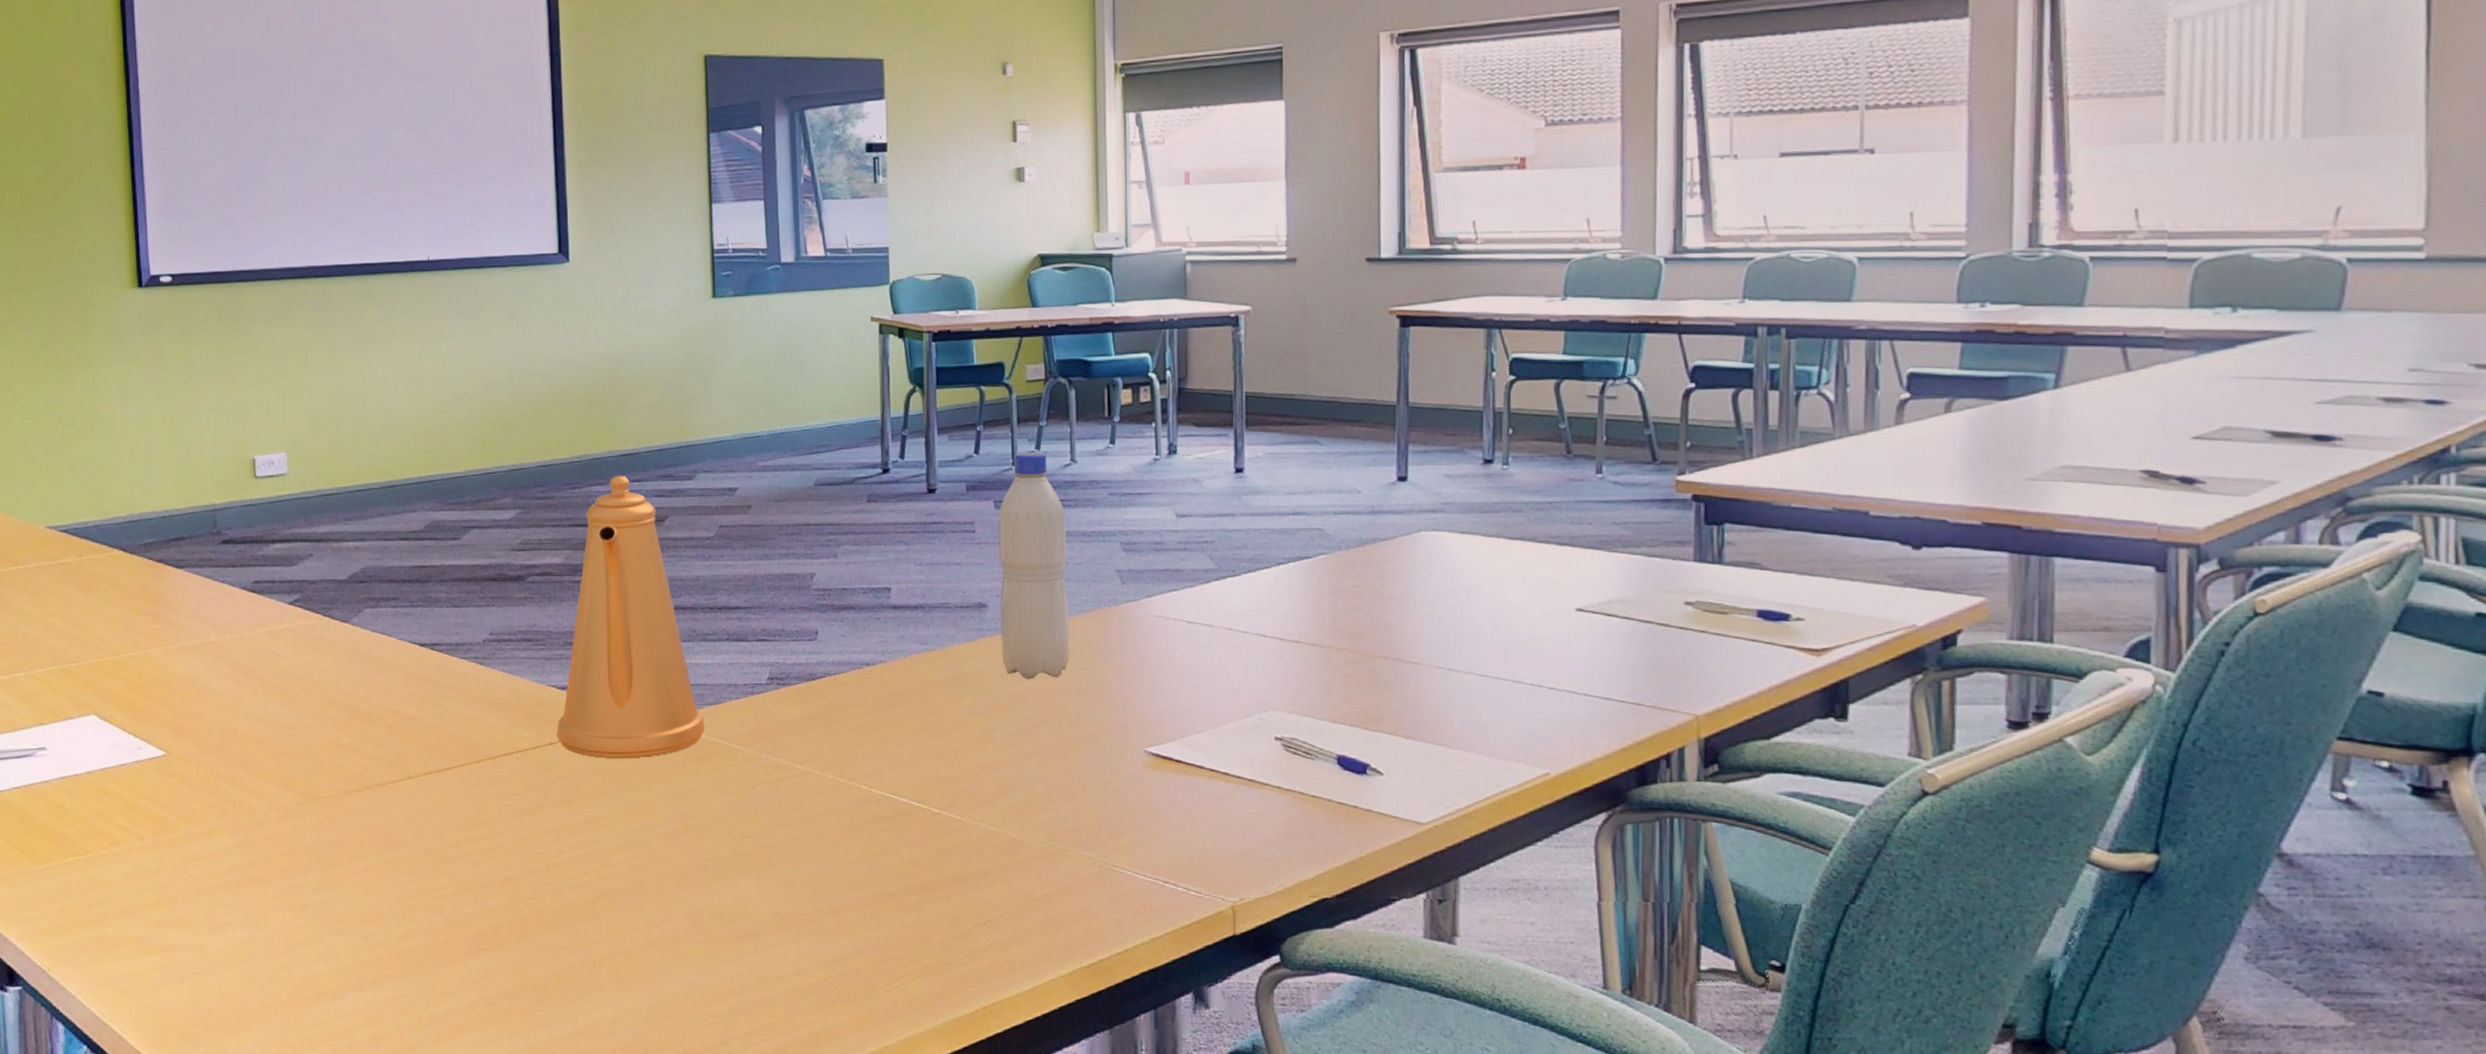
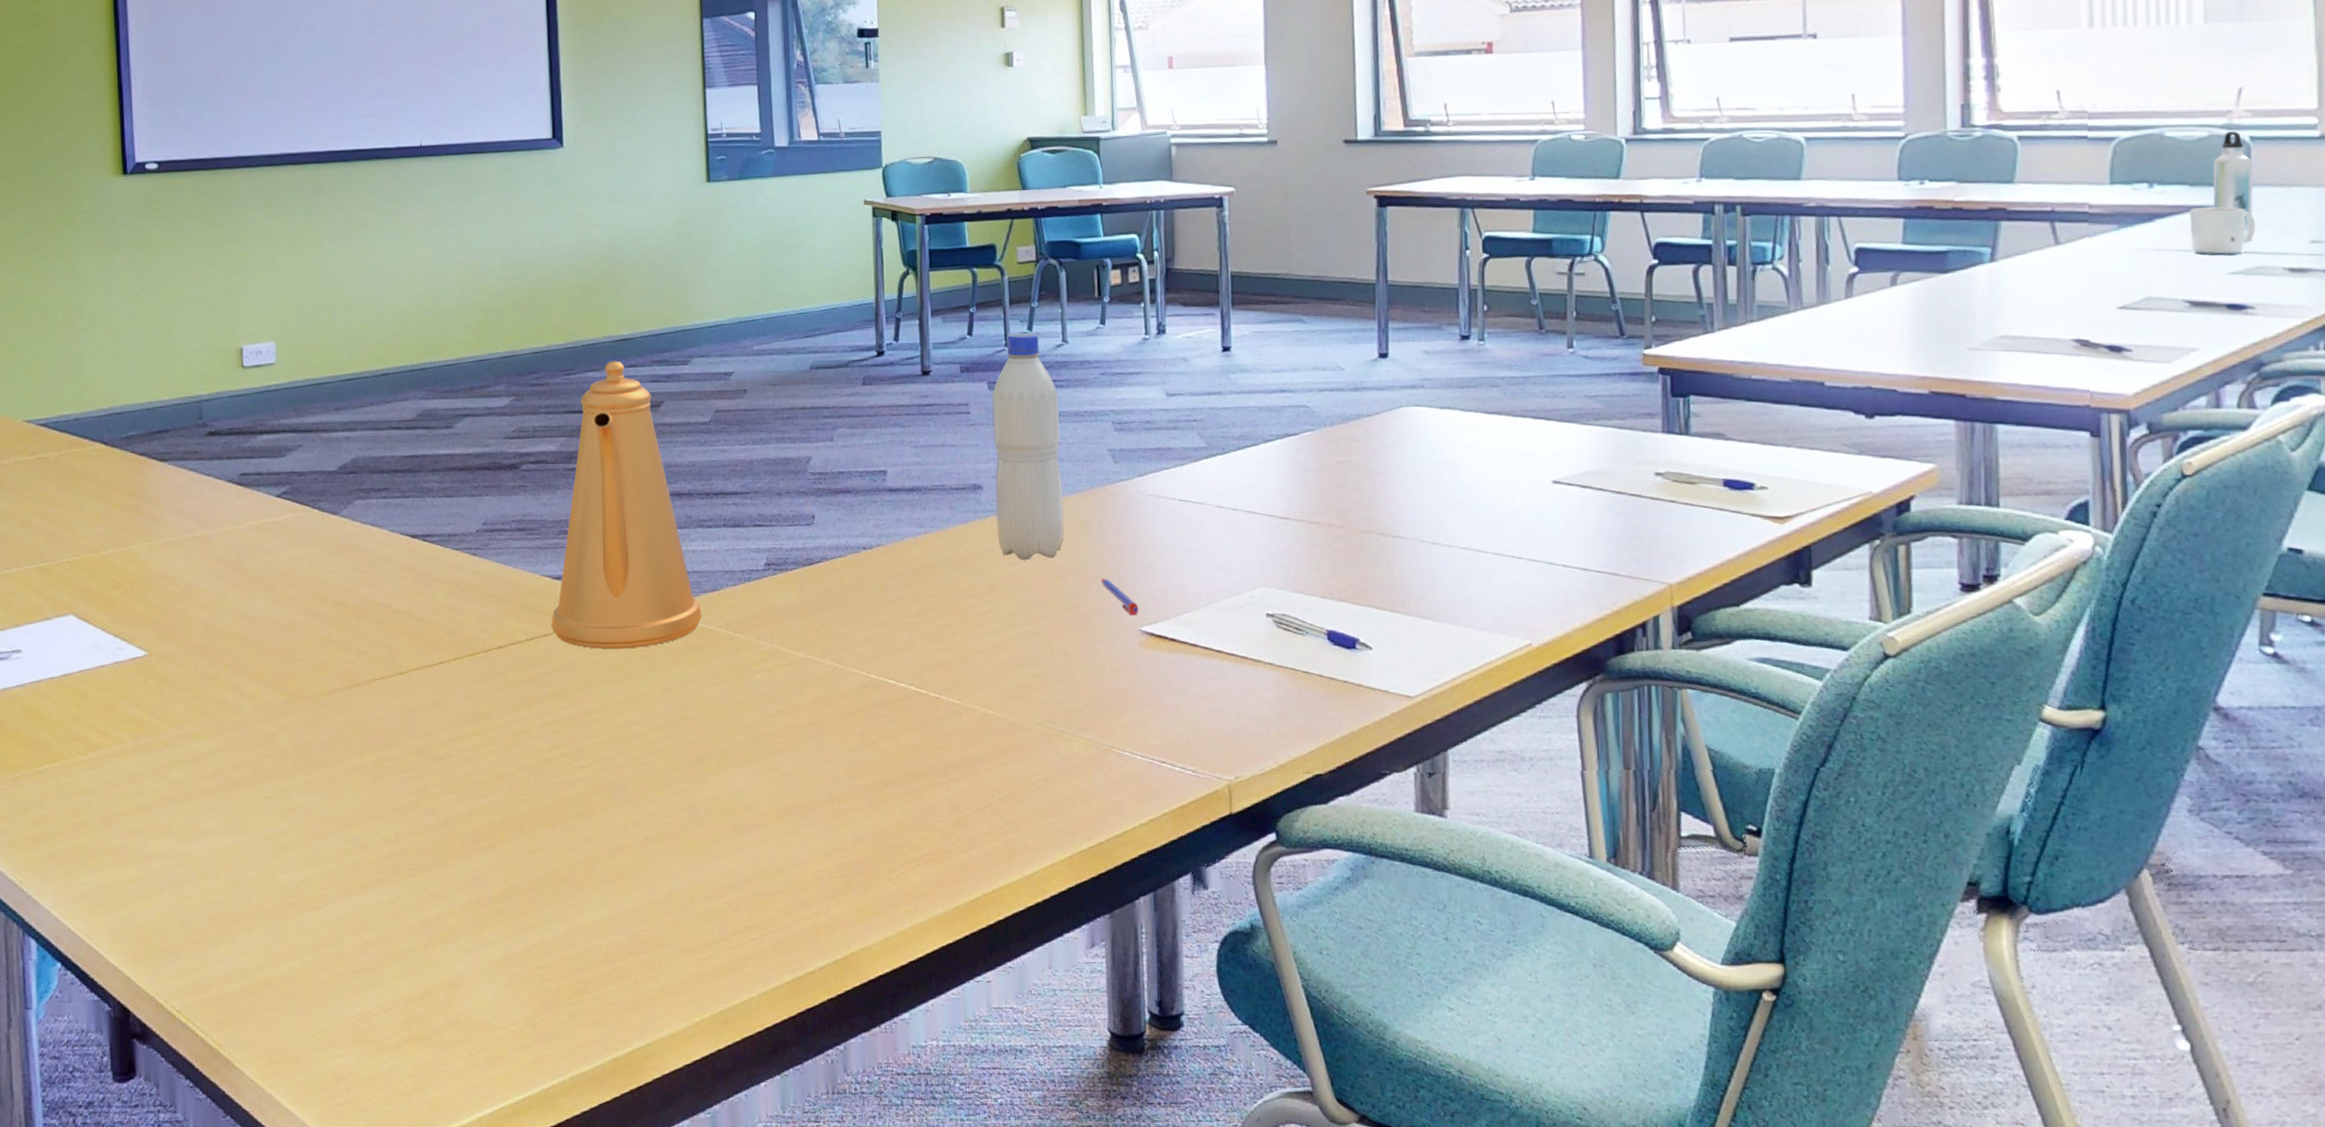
pen: none [1106,698,1144,736] -> present [1100,578,1138,616]
mug: none [2275,333,2349,383] -> present [2189,207,2256,255]
water bottle: none [2302,253,2348,366] -> present [2213,131,2253,239]

